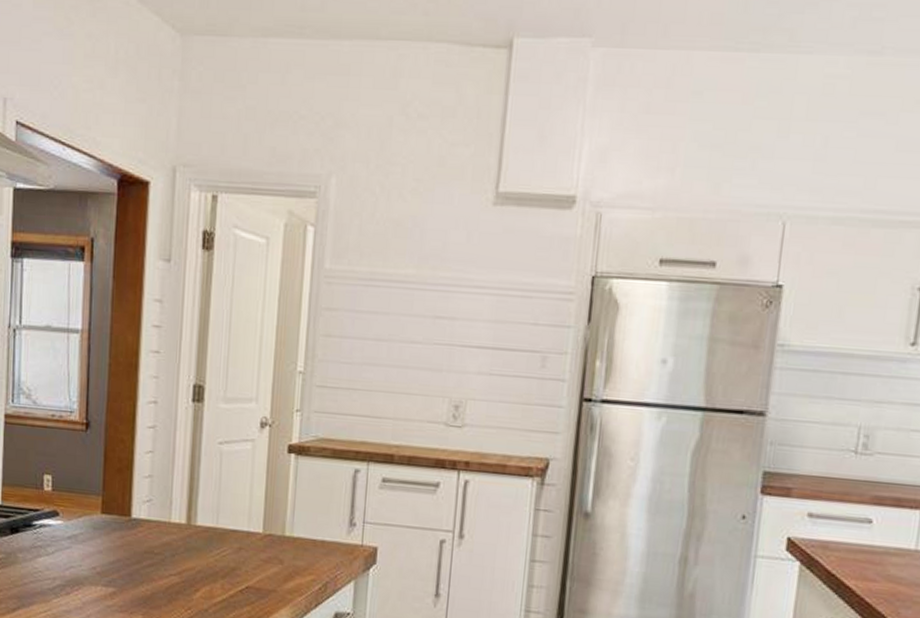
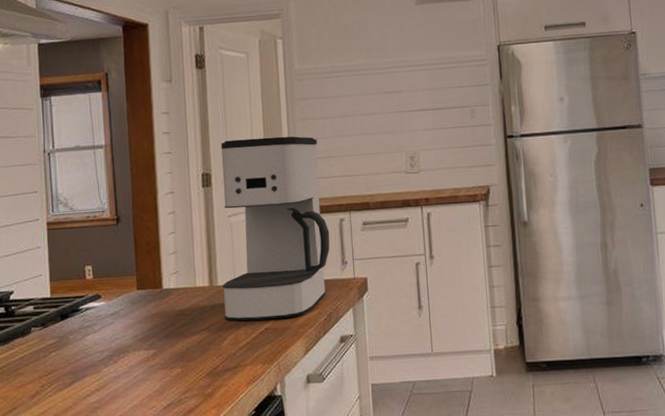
coffee maker: none [200,347,340,579] -> present [220,136,330,321]

